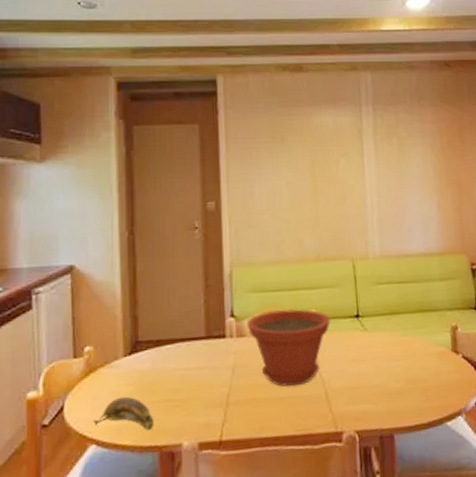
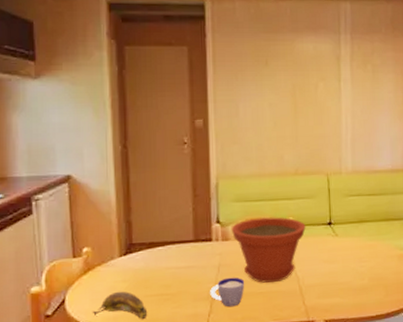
cup: none [224,379,263,416] -> present [210,277,245,307]

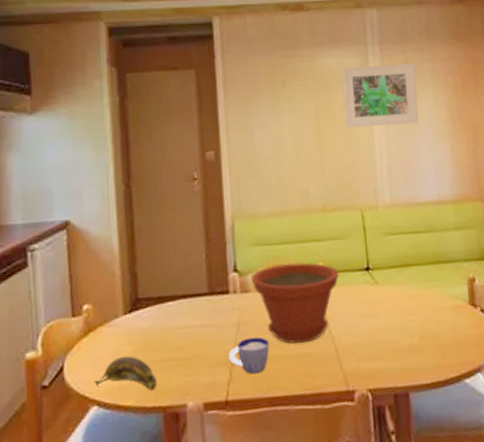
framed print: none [316,52,381,105] -> present [341,63,419,128]

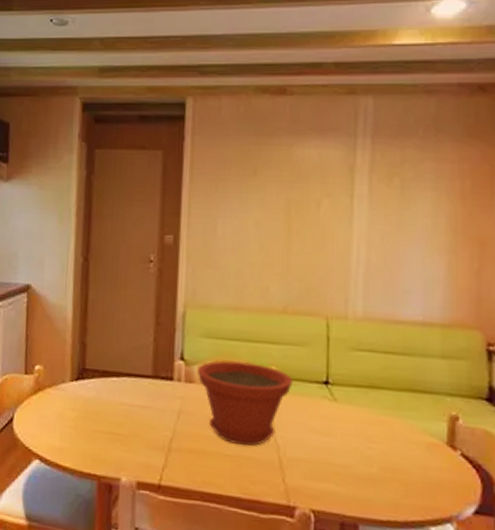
banana: present [93,355,157,390] -> none [38,419,95,457]
cup: present [229,337,270,375] -> none [166,428,209,466]
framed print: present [341,63,419,128] -> none [320,159,414,231]

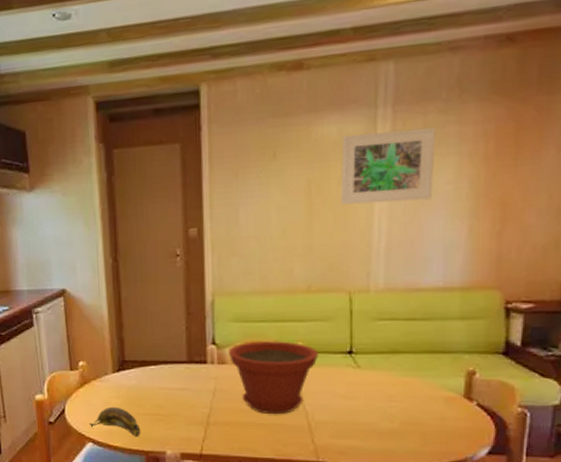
banana: none [38,419,95,457] -> present [89,406,141,436]
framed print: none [320,159,414,231] -> present [341,127,436,205]

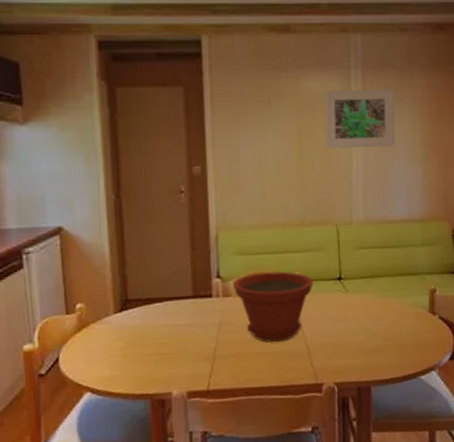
banana: present [89,406,141,436] -> none [87,349,145,379]

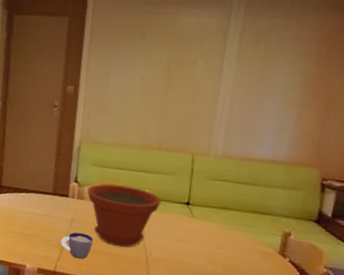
cup: none [211,336,248,368] -> present [61,232,94,259]
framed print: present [324,89,395,149] -> none [194,26,279,87]

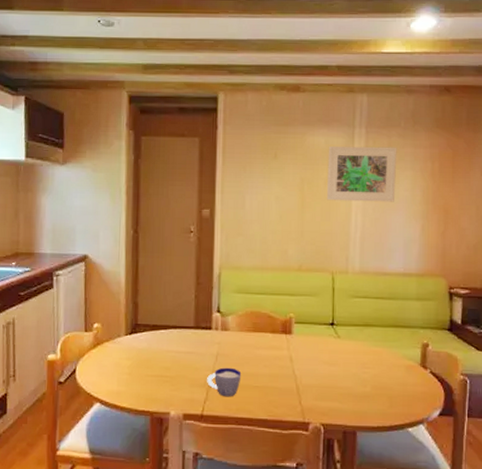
plant pot: present [87,184,161,247] -> none [232,311,307,379]
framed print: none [194,26,279,87] -> present [327,145,397,202]

